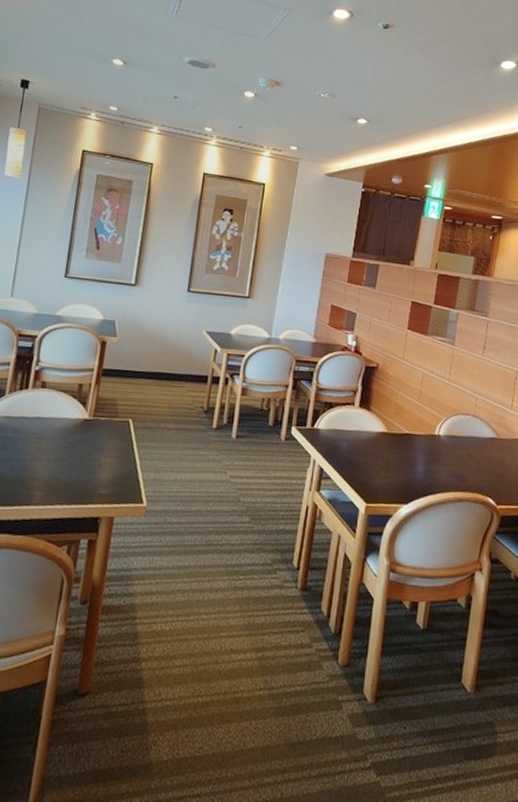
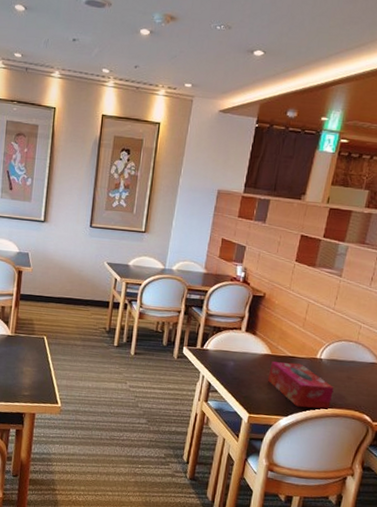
tissue box: none [385,440,455,493] -> present [268,361,334,410]

